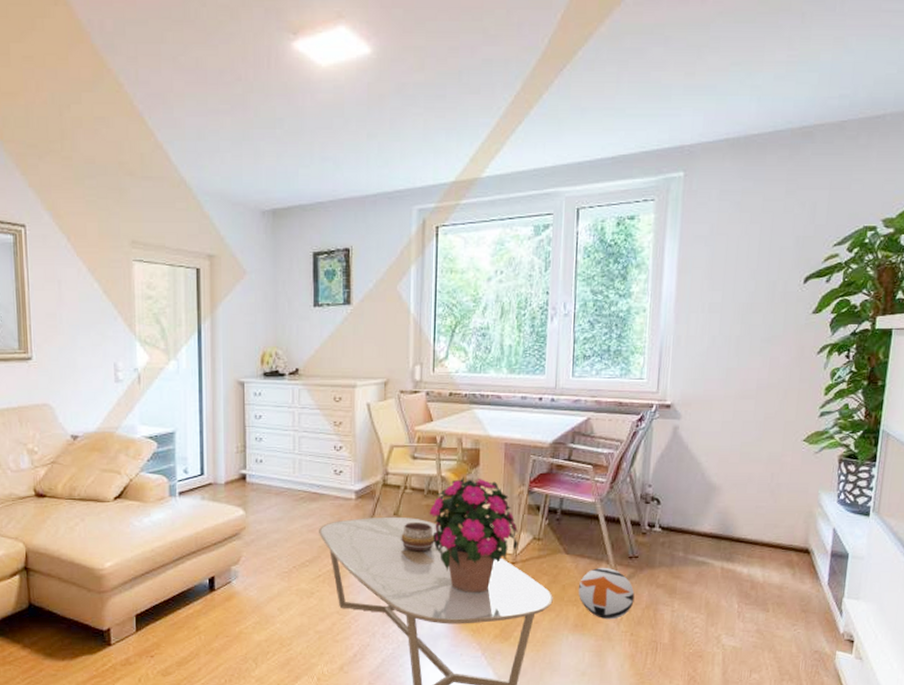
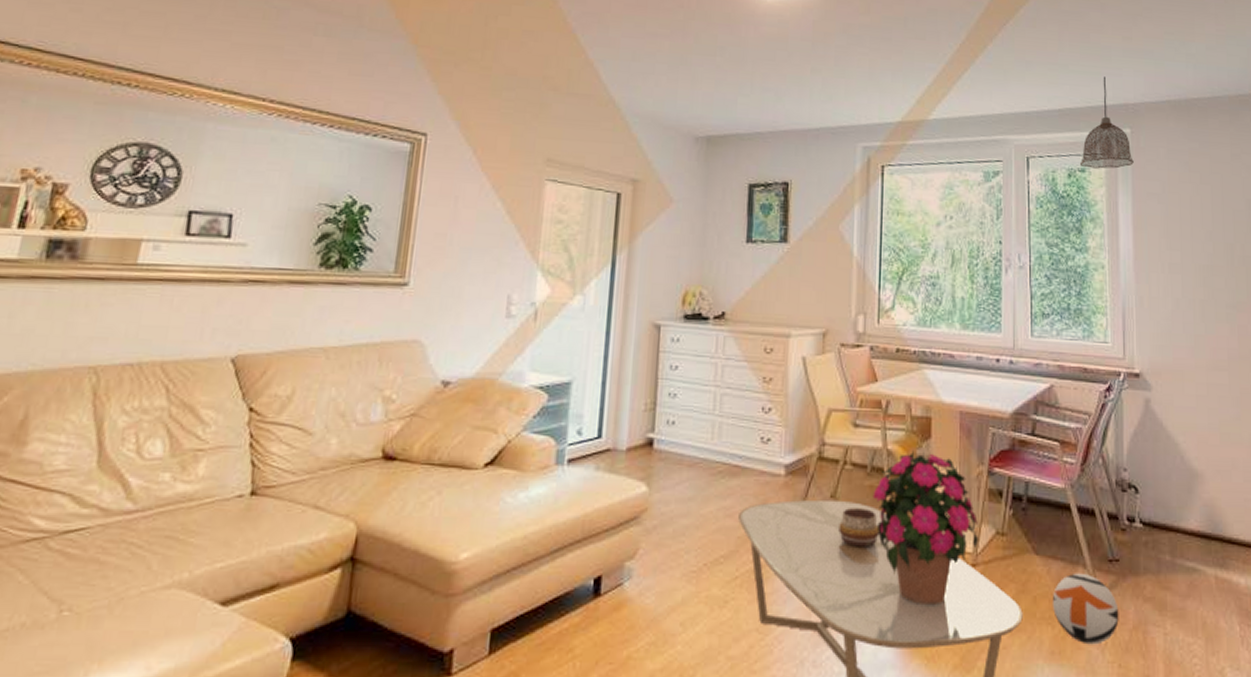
pendant lamp: none [629,118,684,215] -> present [1079,76,1134,169]

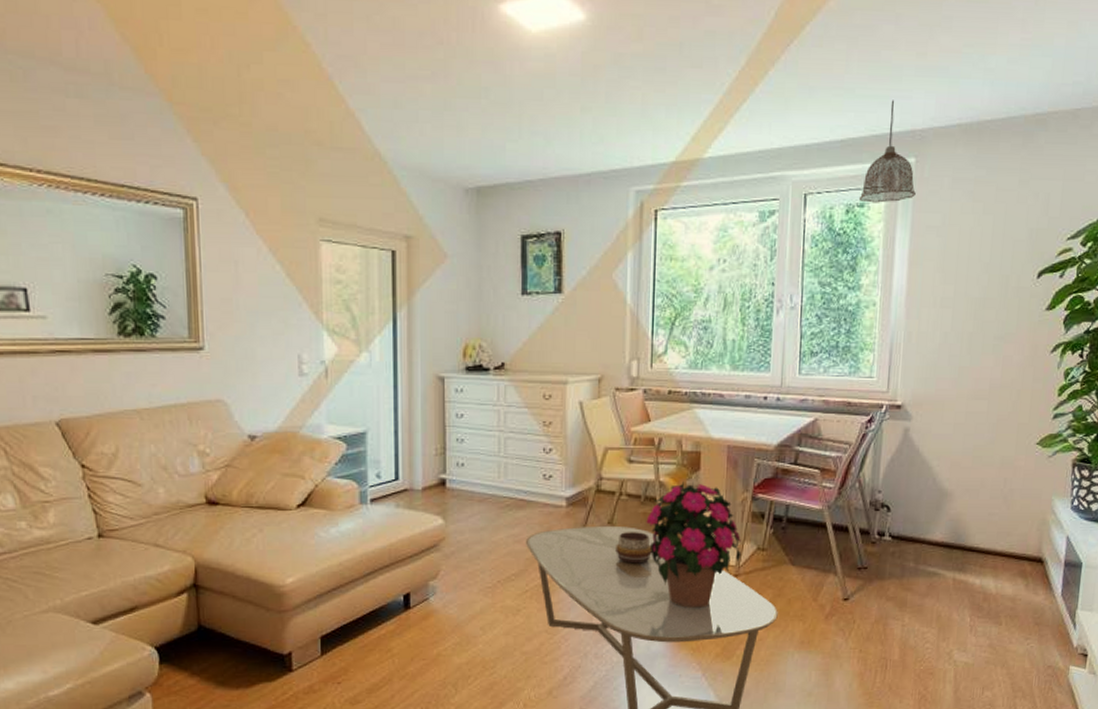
ball: present [1052,573,1119,645] -> none [804,579,864,636]

